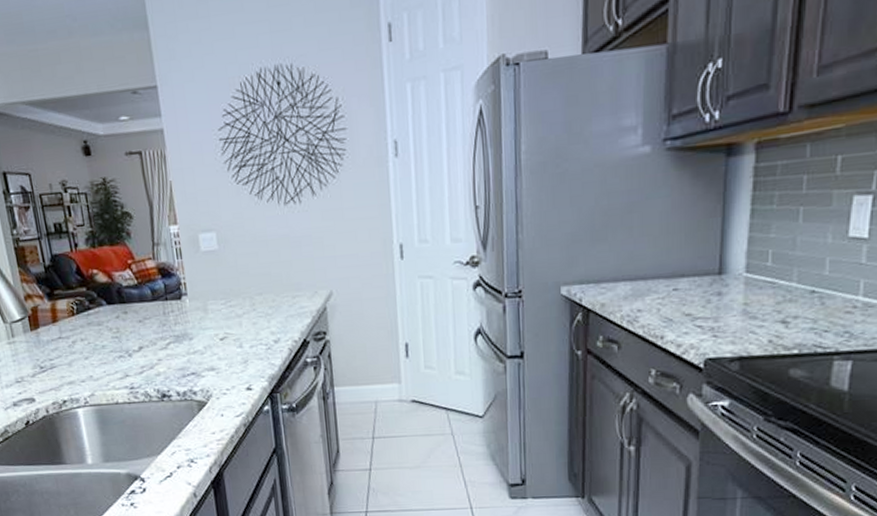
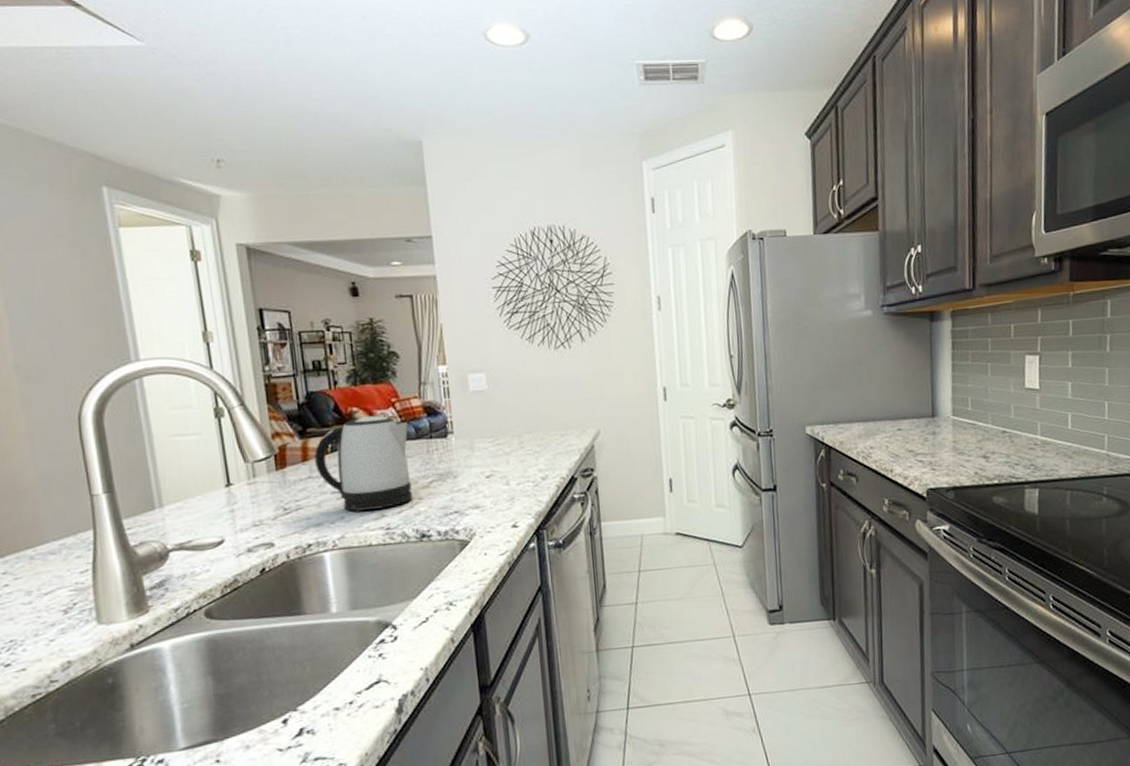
kettle: none [62,277,153,371] -> present [314,415,413,512]

